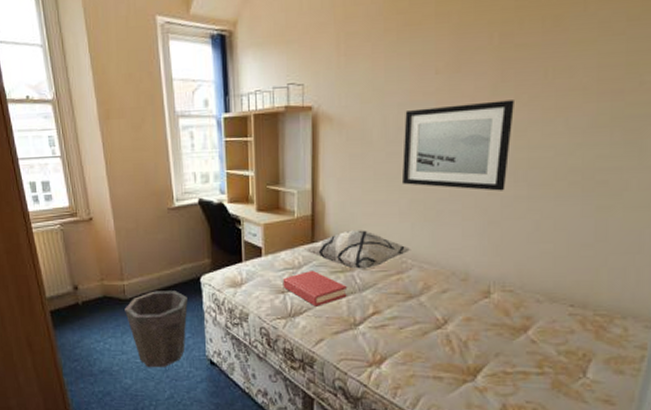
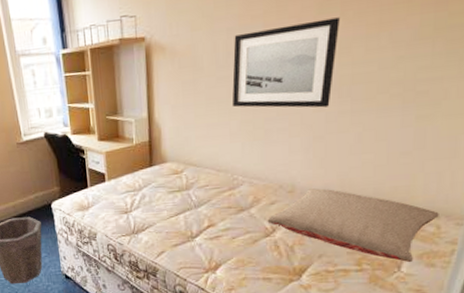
hardback book: present [282,270,347,307] -> none [125,191,184,224]
decorative pillow: present [305,230,411,269] -> none [144,152,242,188]
pillow: none [438,278,626,367] -> present [267,188,439,262]

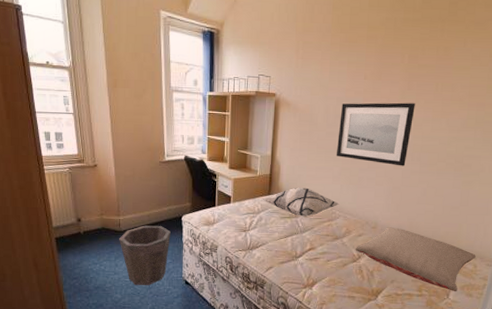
decorative pillow: none [144,152,242,188] -> present [263,187,339,217]

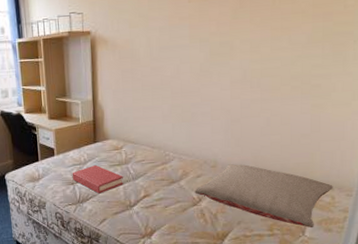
hardback book: none [245,215,292,243] -> present [72,164,123,194]
decorative pillow: present [263,187,339,217] -> none [89,131,173,162]
wall art: present [336,102,415,166] -> none [163,22,250,96]

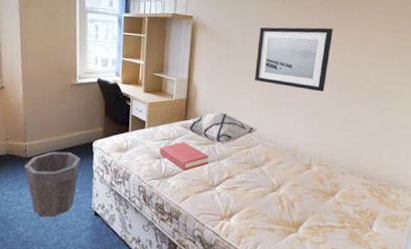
decorative pillow: none [89,131,173,162] -> present [179,112,258,143]
wall art: none [163,22,250,96] -> present [254,27,333,92]
pillow: present [194,164,333,228] -> none [274,155,398,223]

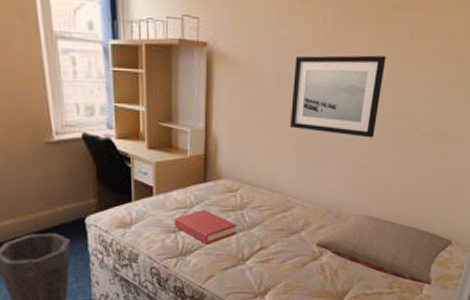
decorative pillow: present [179,112,258,143] -> none [197,170,295,208]
pillow: none [274,155,398,223] -> present [316,214,452,285]

